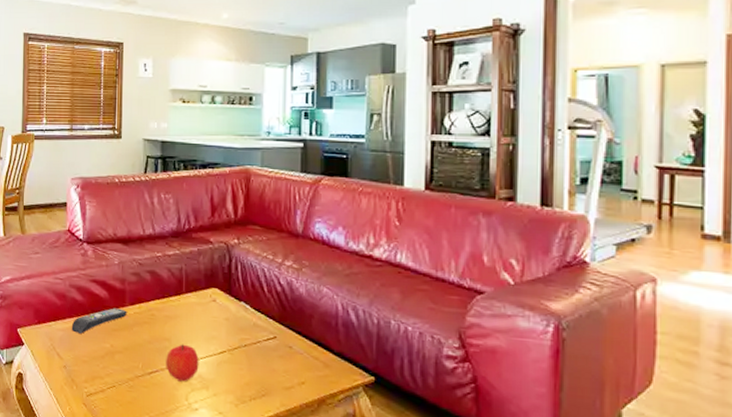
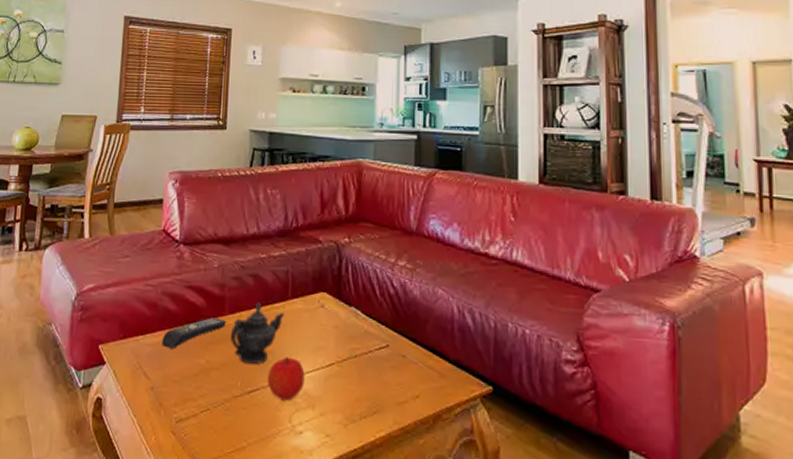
teapot: none [132,295,179,350] -> present [231,302,284,365]

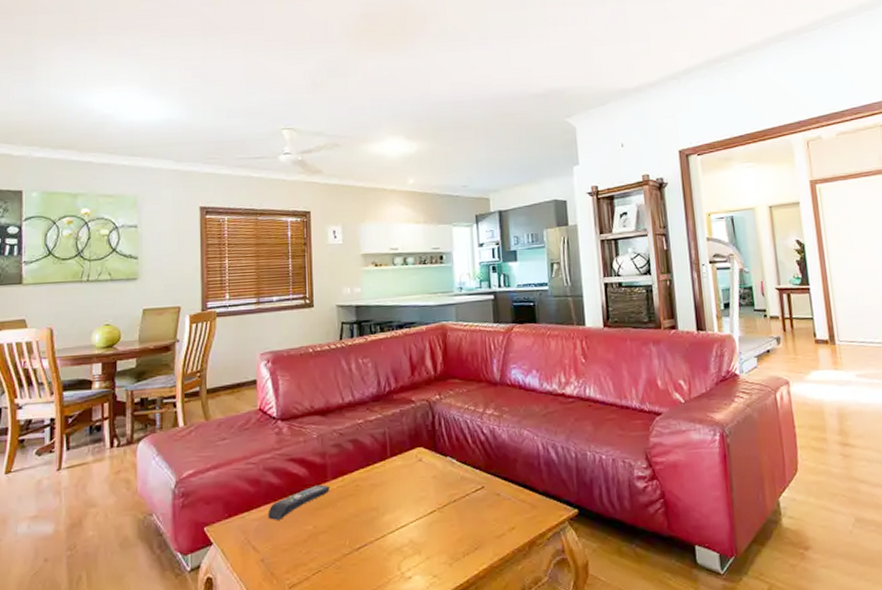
teapot: present [231,302,284,365] -> none [335,465,385,524]
fruit: present [268,356,305,401] -> none [374,510,410,552]

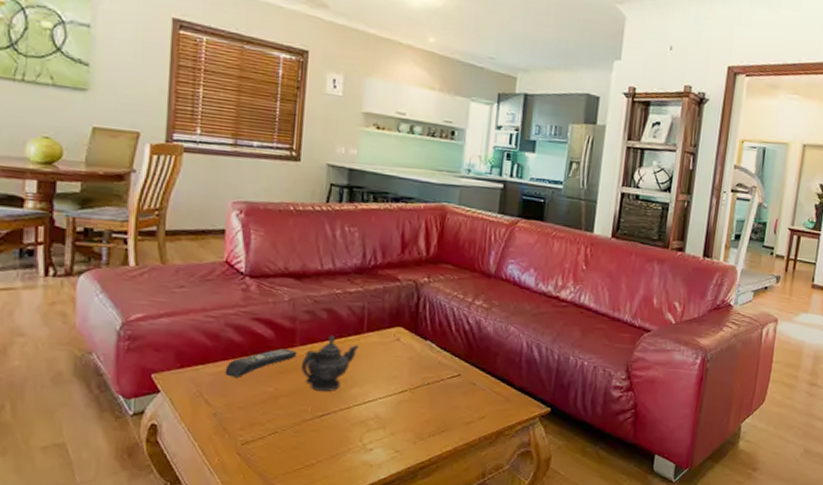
teapot: none [335,465,385,524] -> present [301,335,358,392]

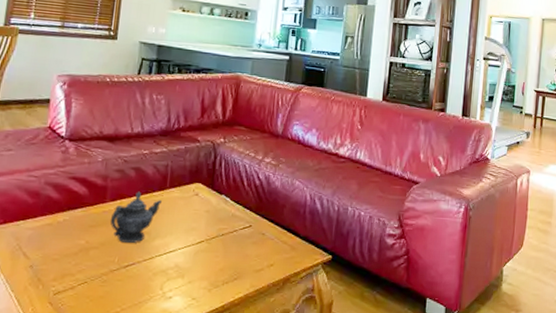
remote control: present [225,348,297,379] -> none [42,204,107,233]

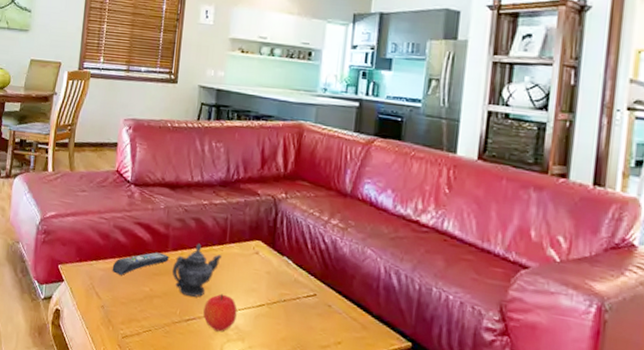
remote control: none [42,204,107,233] -> present [112,252,169,276]
fruit: none [143,236,177,273] -> present [203,293,237,332]

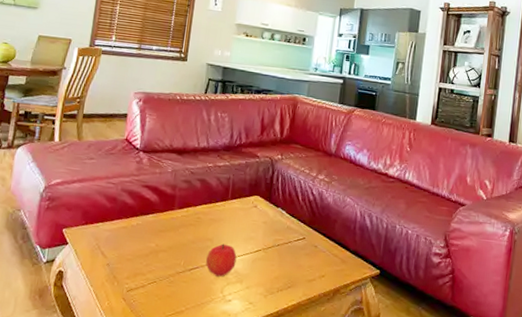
remote control: present [112,252,169,276] -> none [118,211,175,235]
teapot: present [172,243,221,298] -> none [178,201,224,249]

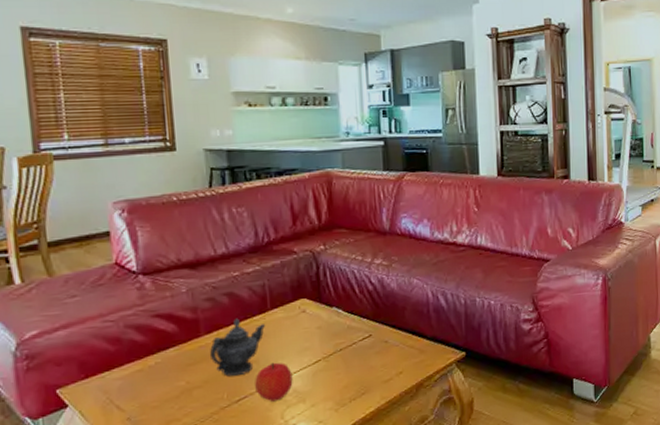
teapot: none [178,201,224,249] -> present [210,318,265,377]

